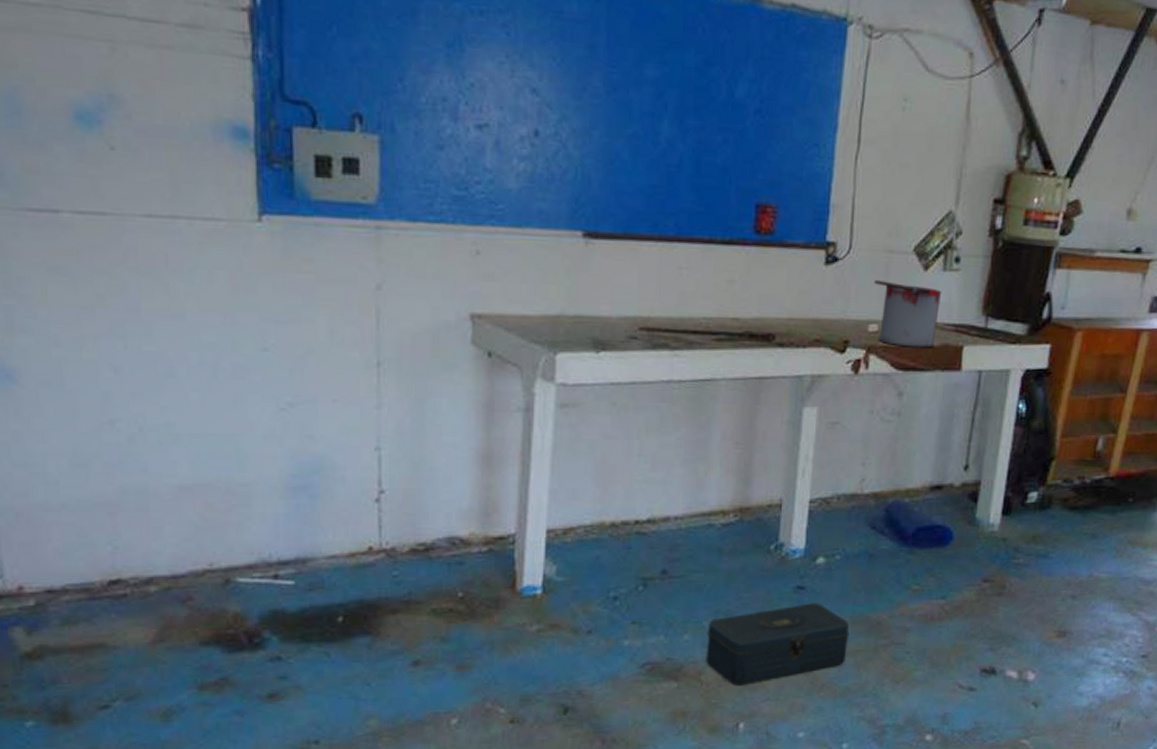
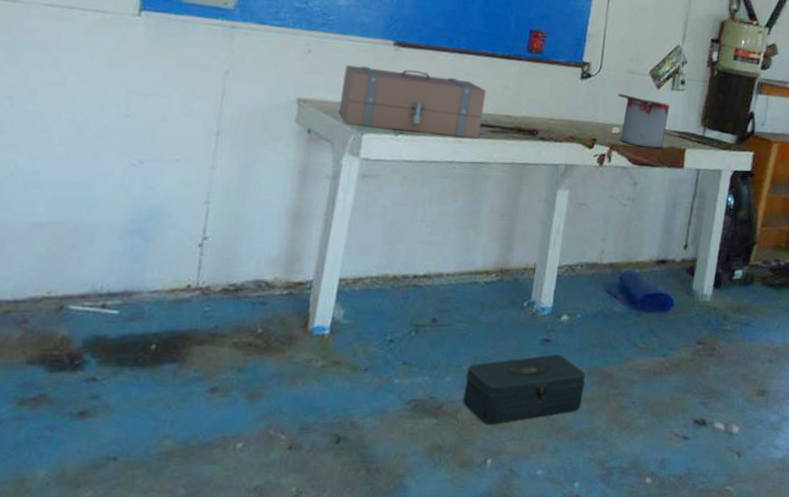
toolbox: none [523,266,705,350] -> present [338,65,486,138]

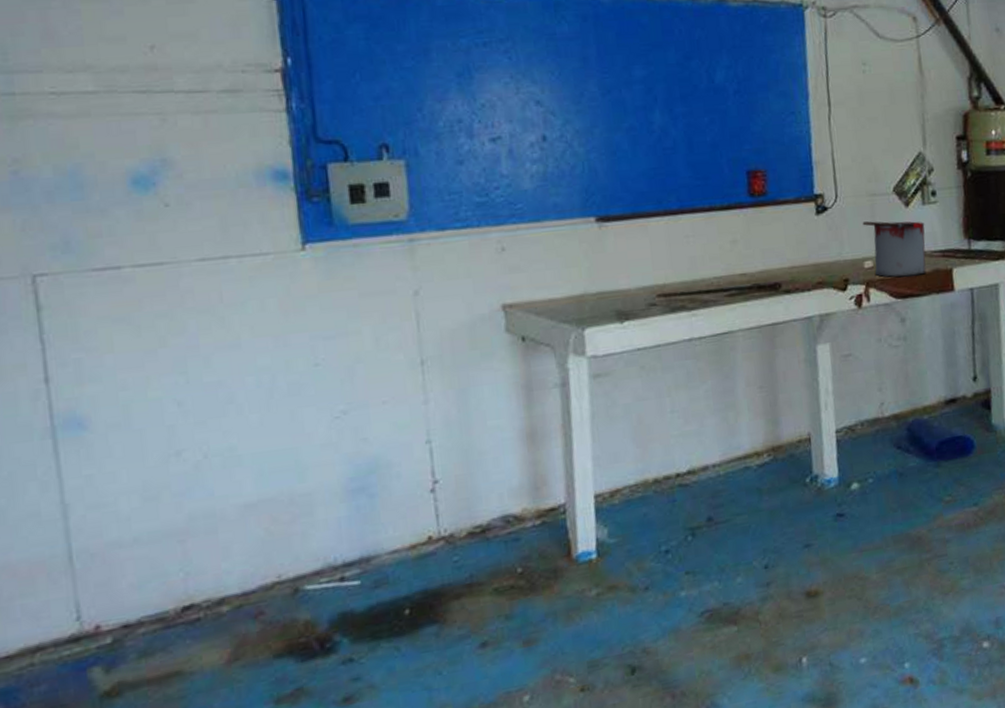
toolbox: present [338,65,486,138] -> none [547,244,715,322]
toolbox: present [463,354,586,425] -> none [758,527,894,620]

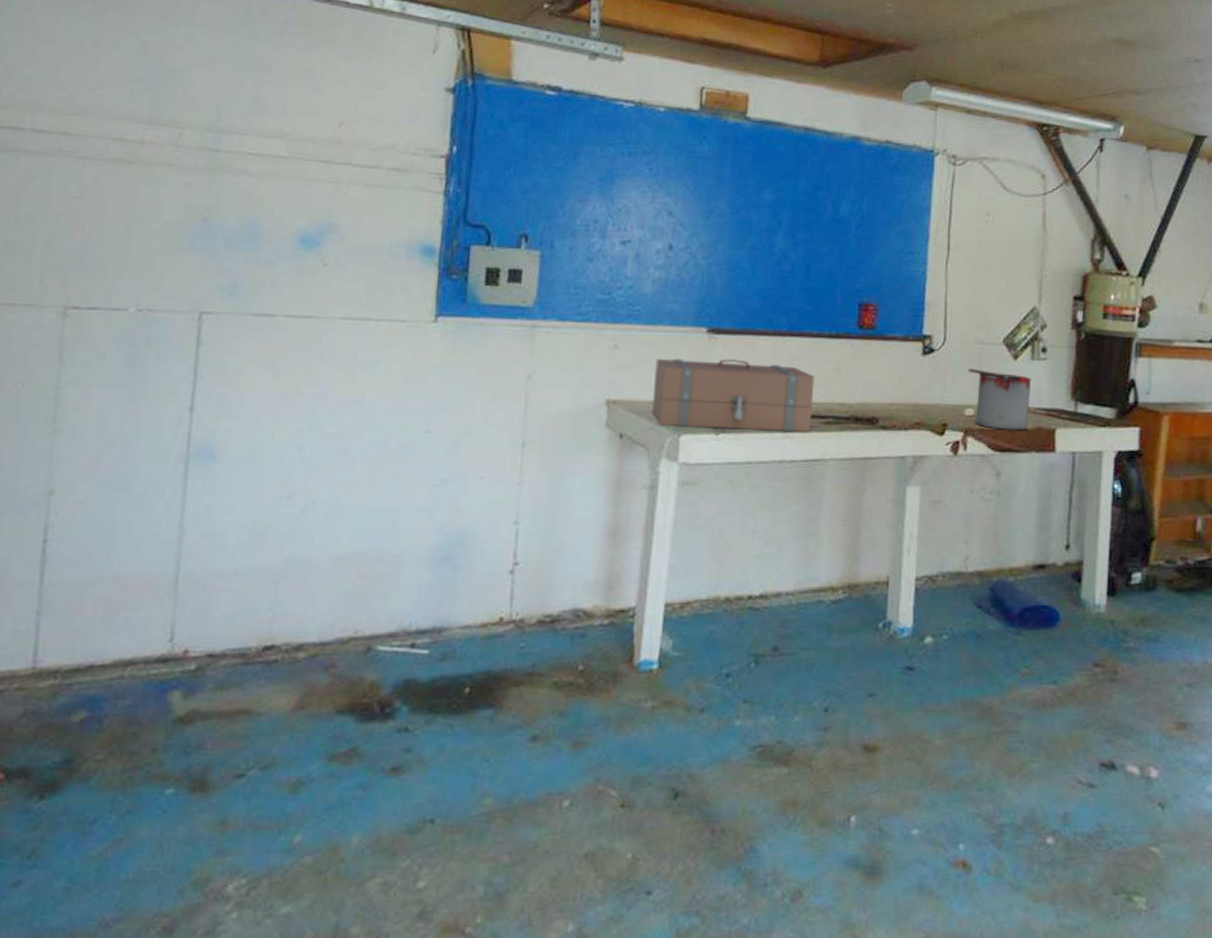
toolbox: none [547,244,715,322] -> present [651,358,815,432]

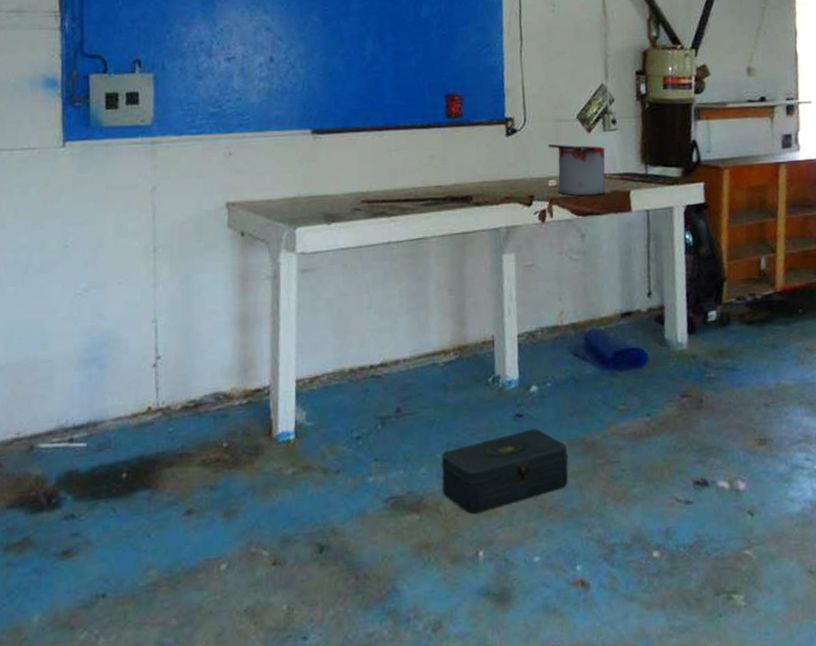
toolbox: present [651,358,815,432] -> none [267,155,413,221]
toolbox: none [816,685,961,773] -> present [441,428,569,514]

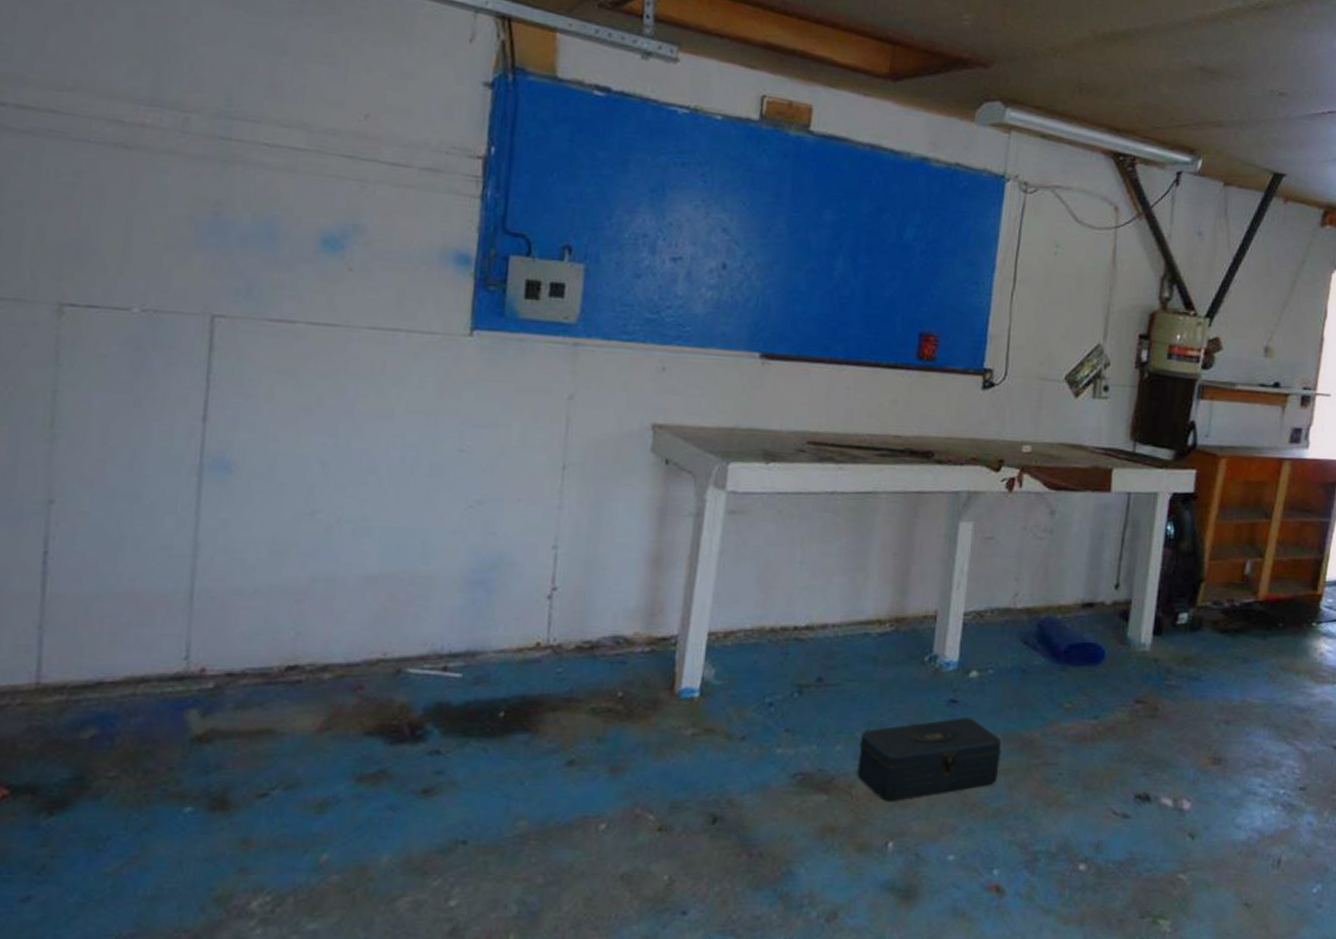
paint can: present [548,144,606,196] -> none [1027,405,1092,470]

